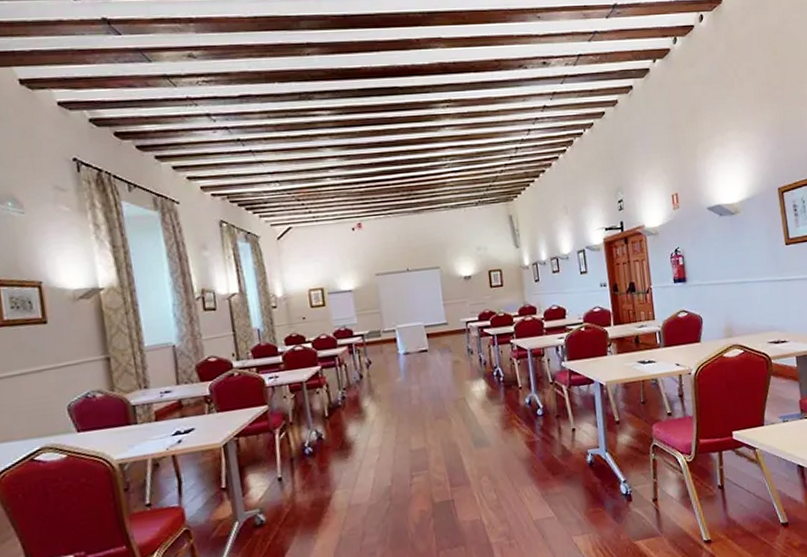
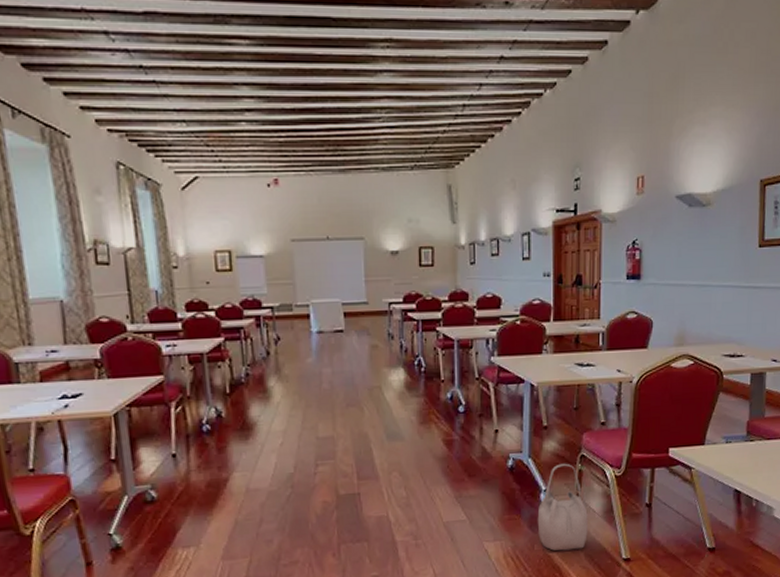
handbag: none [619,454,669,539] -> present [537,463,589,551]

